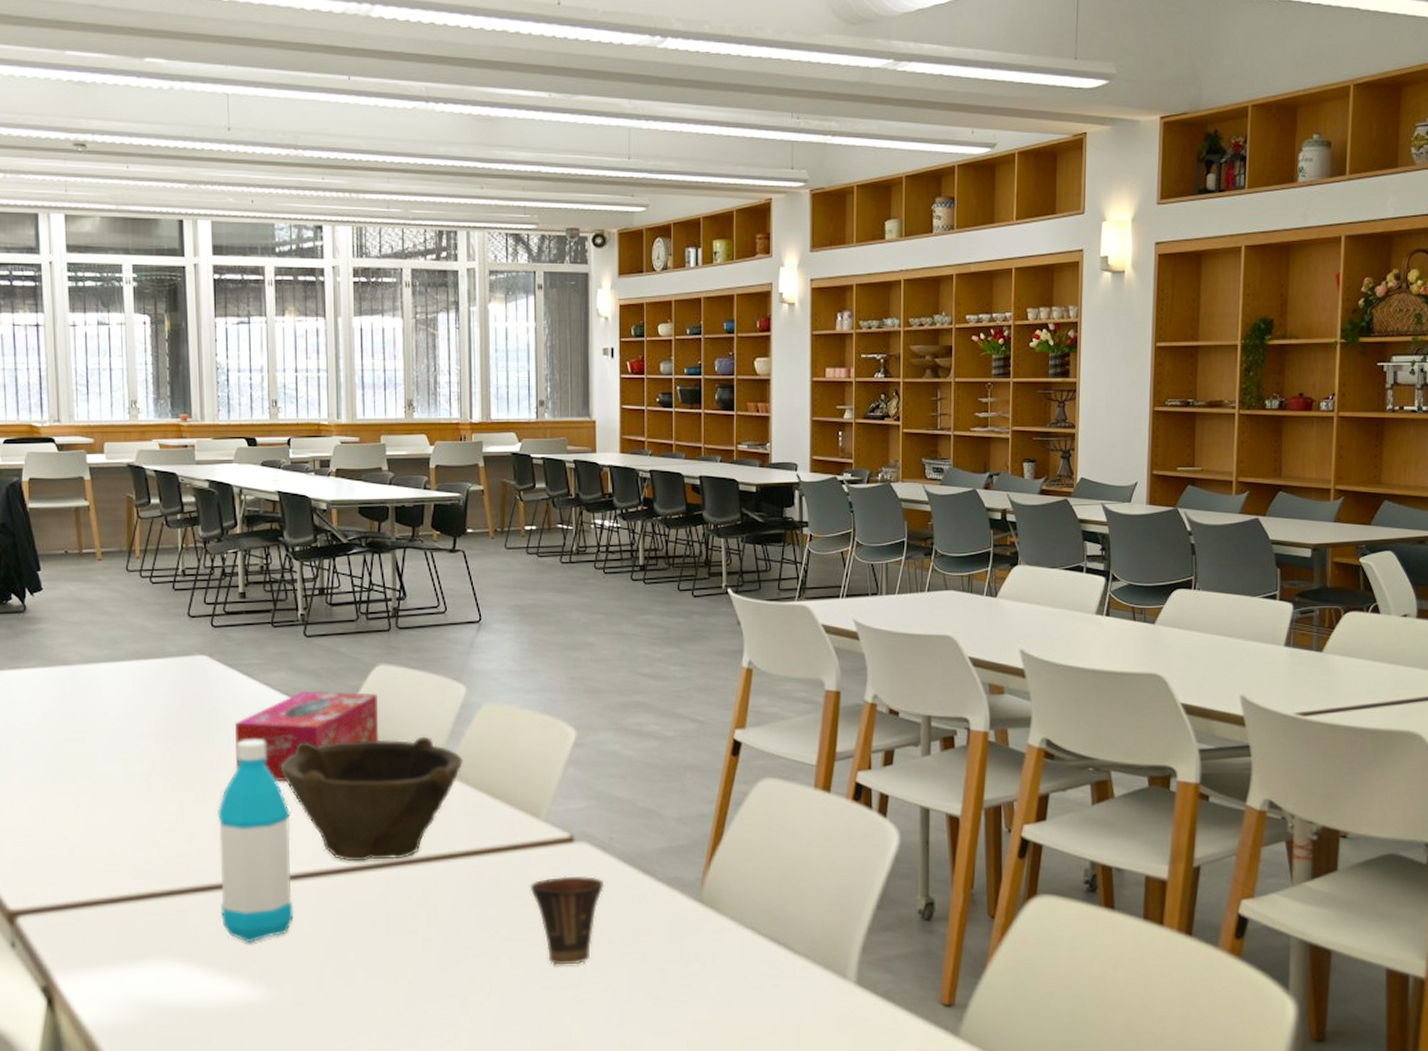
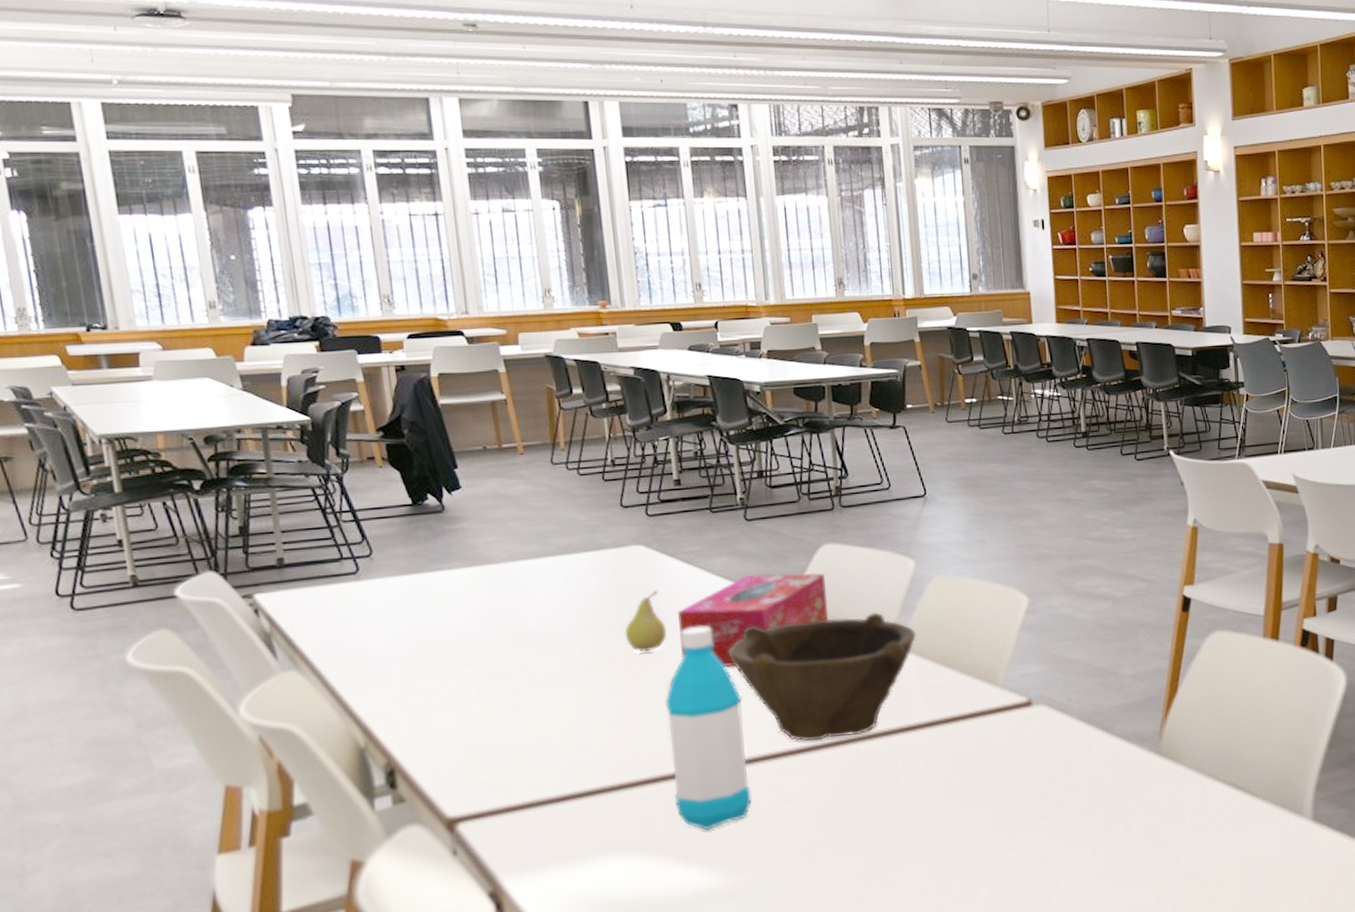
fruit: none [184,700,224,760] -> present [624,590,667,652]
cup: present [530,876,605,965] -> none [990,737,1065,827]

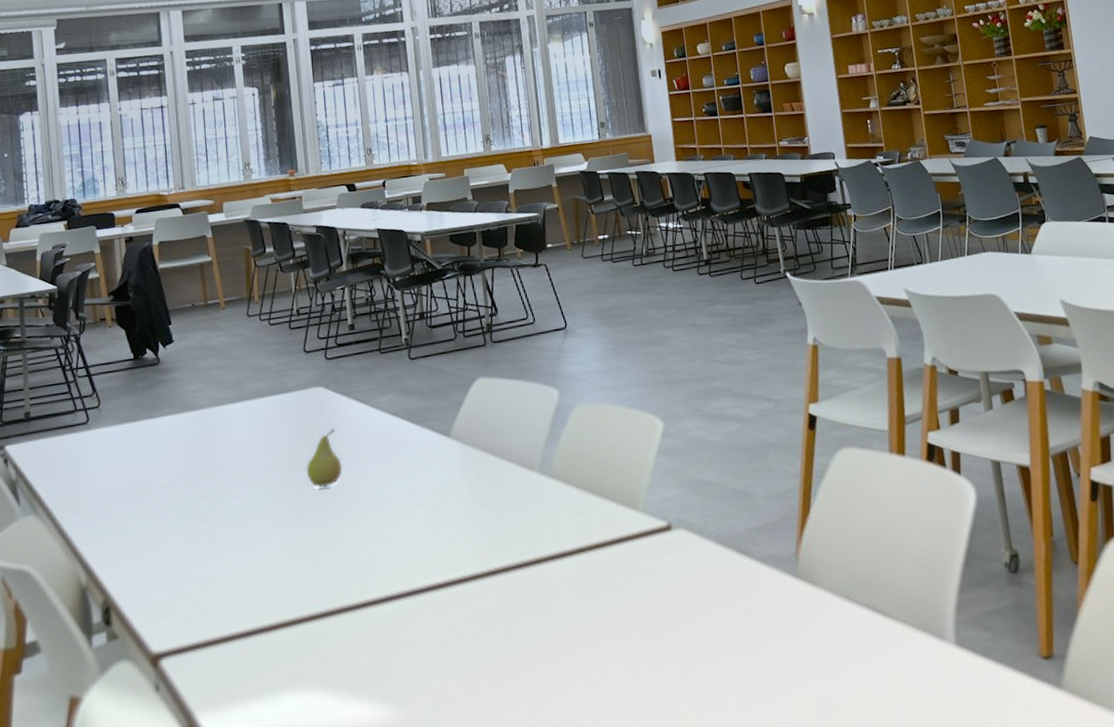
water bottle: present [665,626,752,830] -> none [340,461,417,663]
tissue box: present [678,572,828,667] -> none [352,406,483,500]
bowl: present [728,612,916,741] -> none [395,441,562,571]

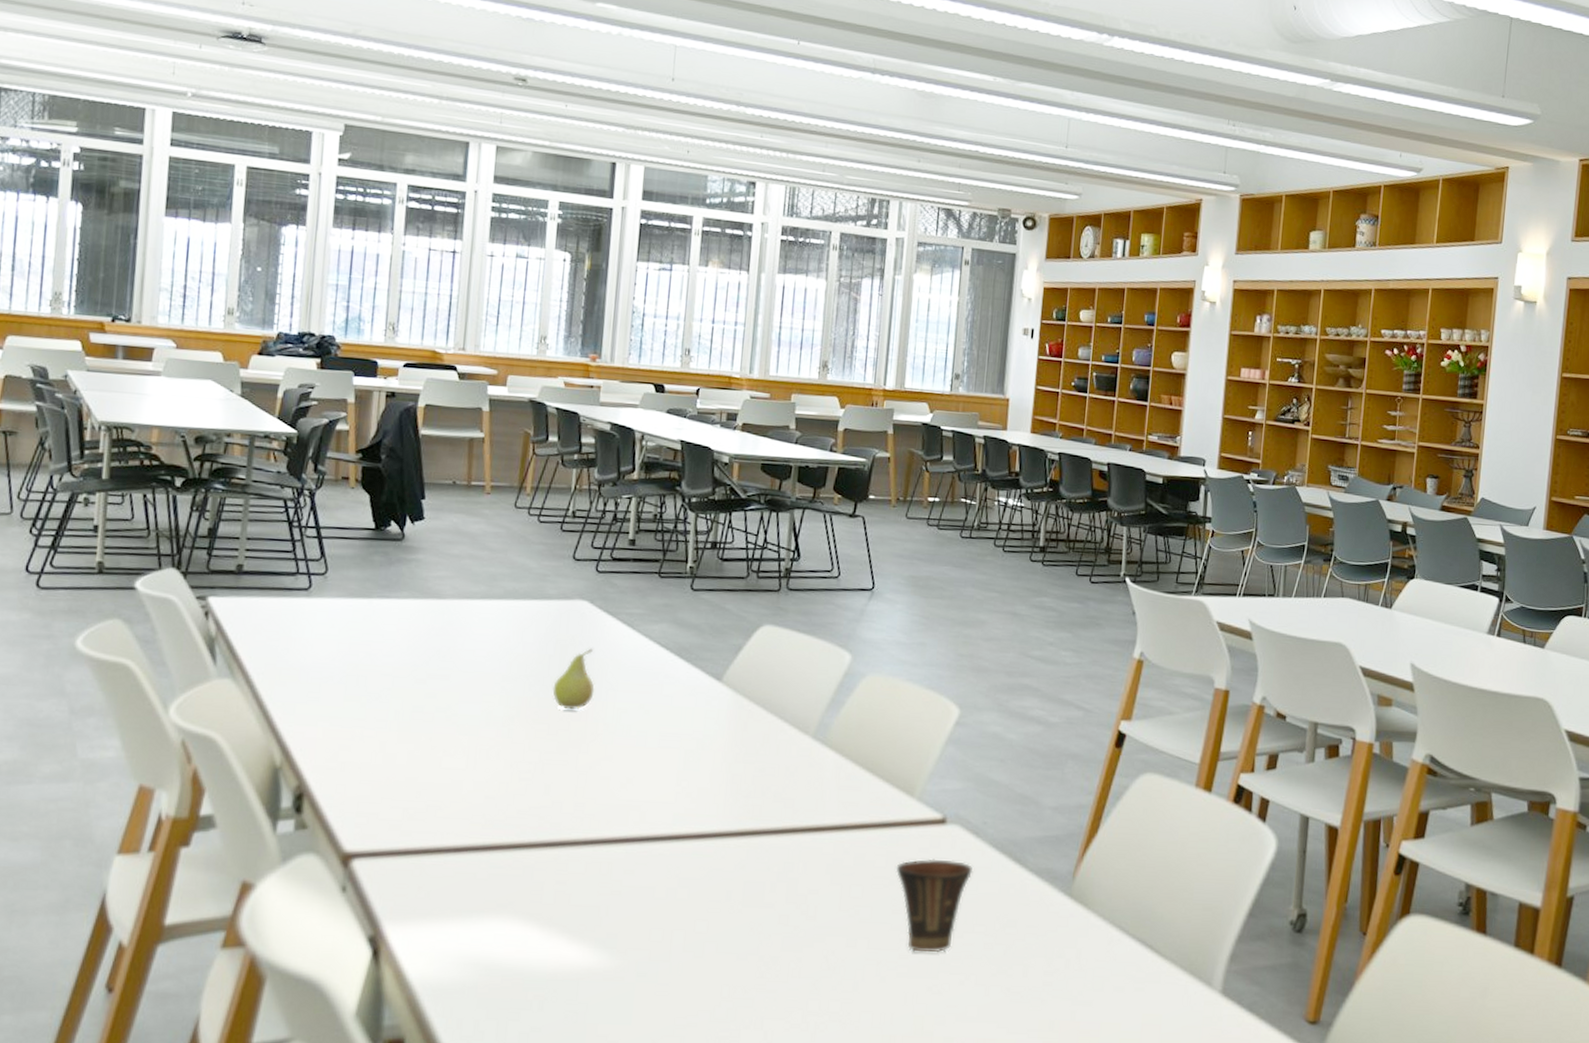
cup: none [635,562,705,656] -> present [895,859,973,953]

